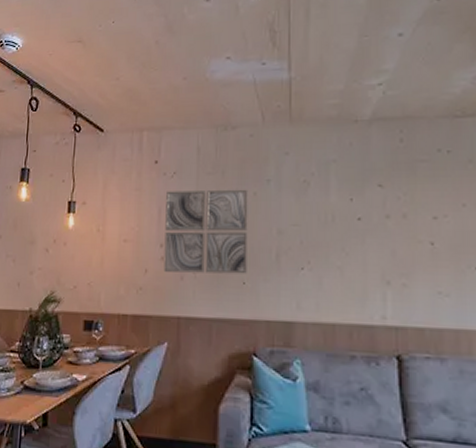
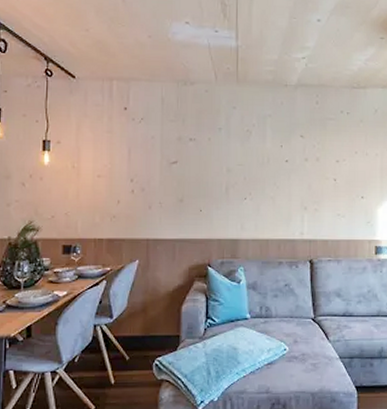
wall art: present [163,189,249,274] -> none [134,134,204,204]

